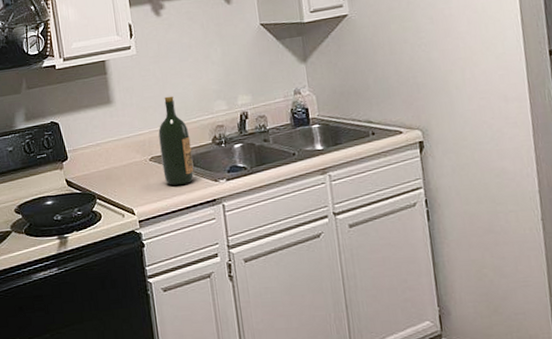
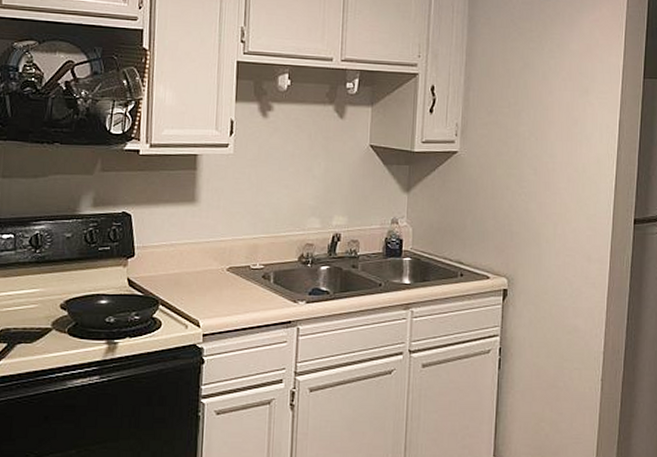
wine bottle: present [158,96,194,186] -> none [239,204,276,302]

